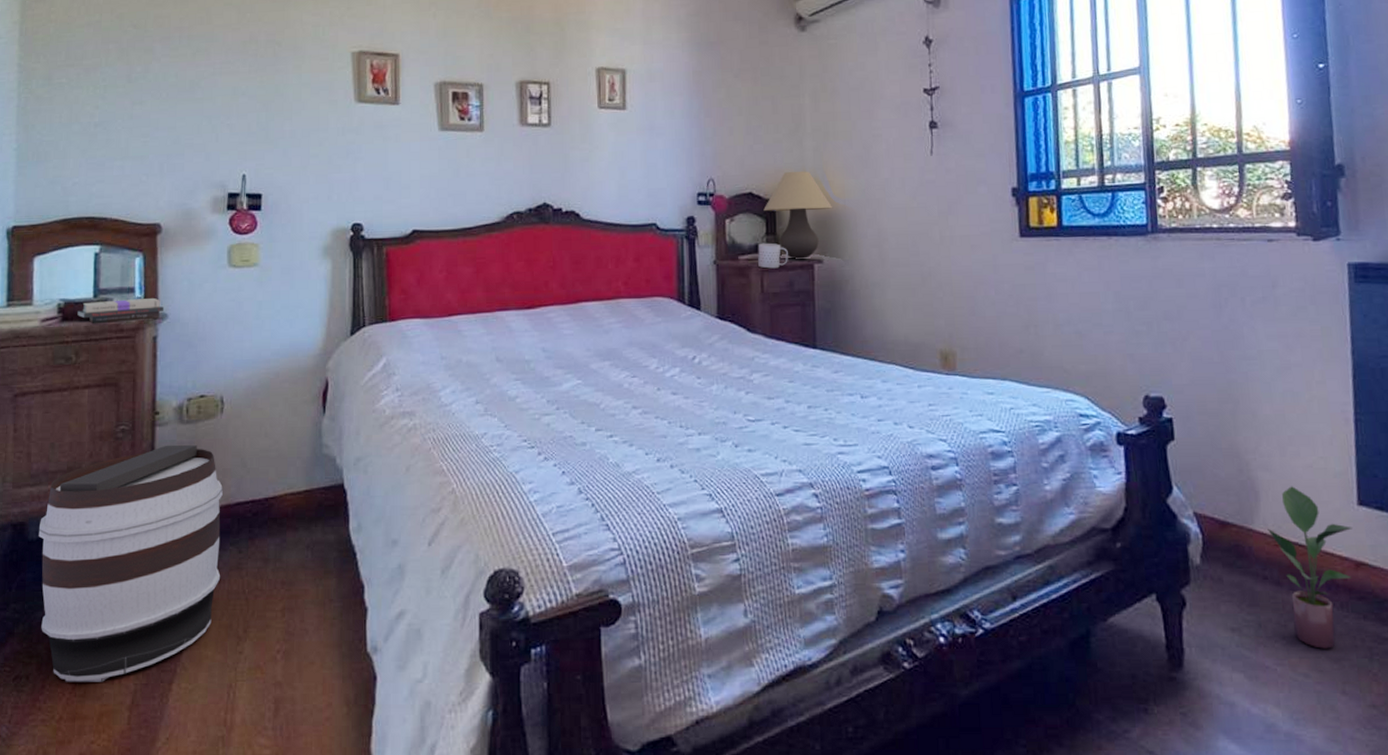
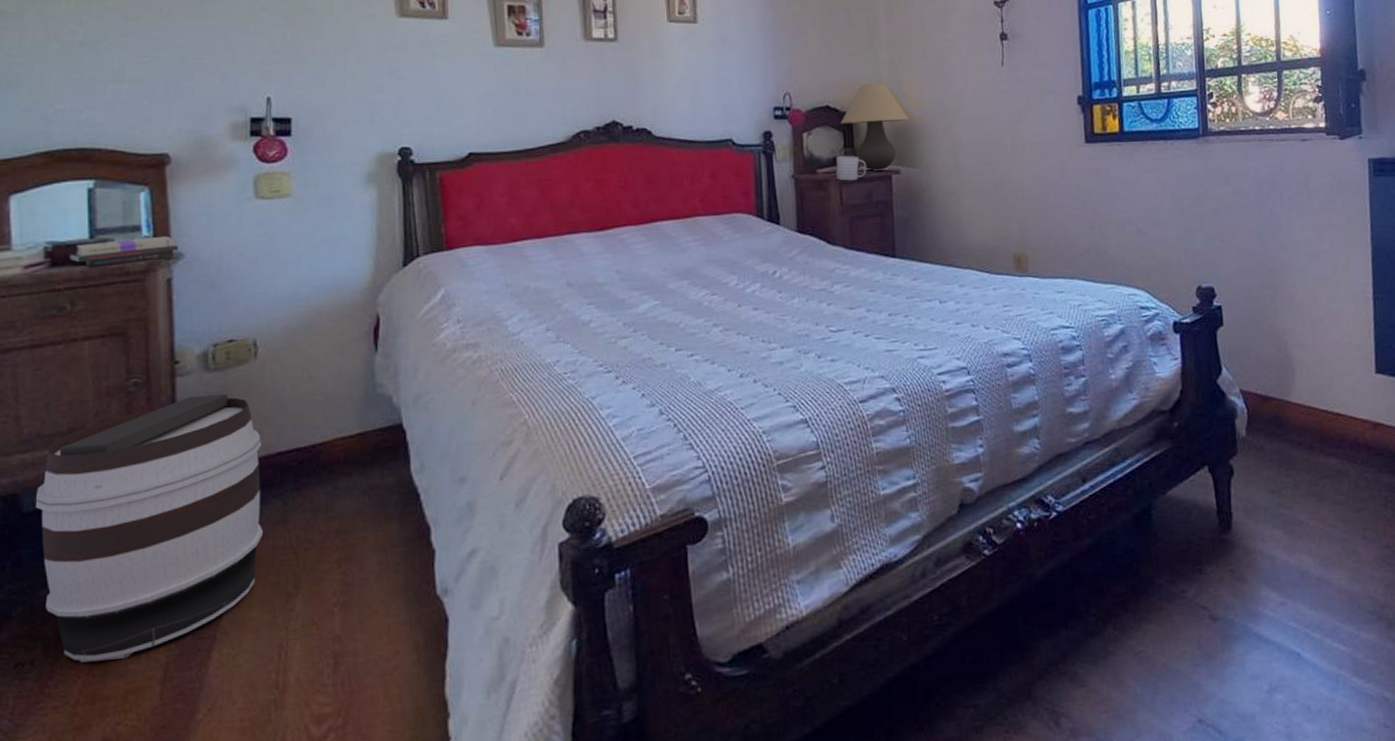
potted plant: present [1267,486,1352,649] -> none [1302,360,1371,502]

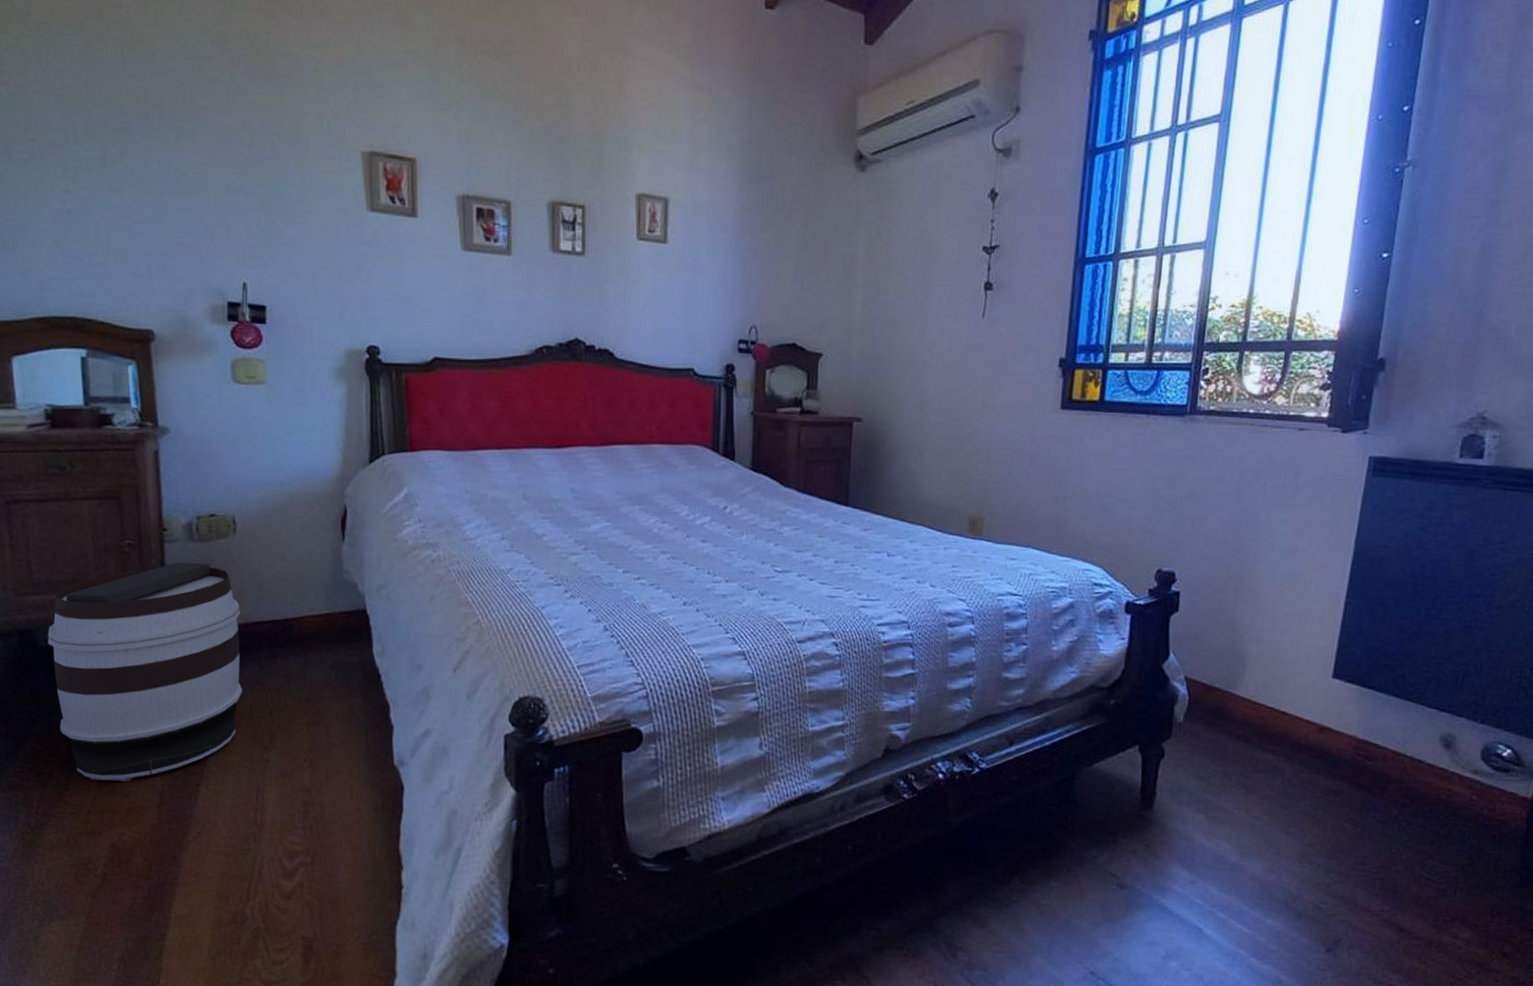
books: present [70,235,179,269] -> none [68,409,165,434]
mug: present [835,155,866,181] -> none [795,397,828,424]
table lamp: present [841,83,909,171] -> none [806,324,878,416]

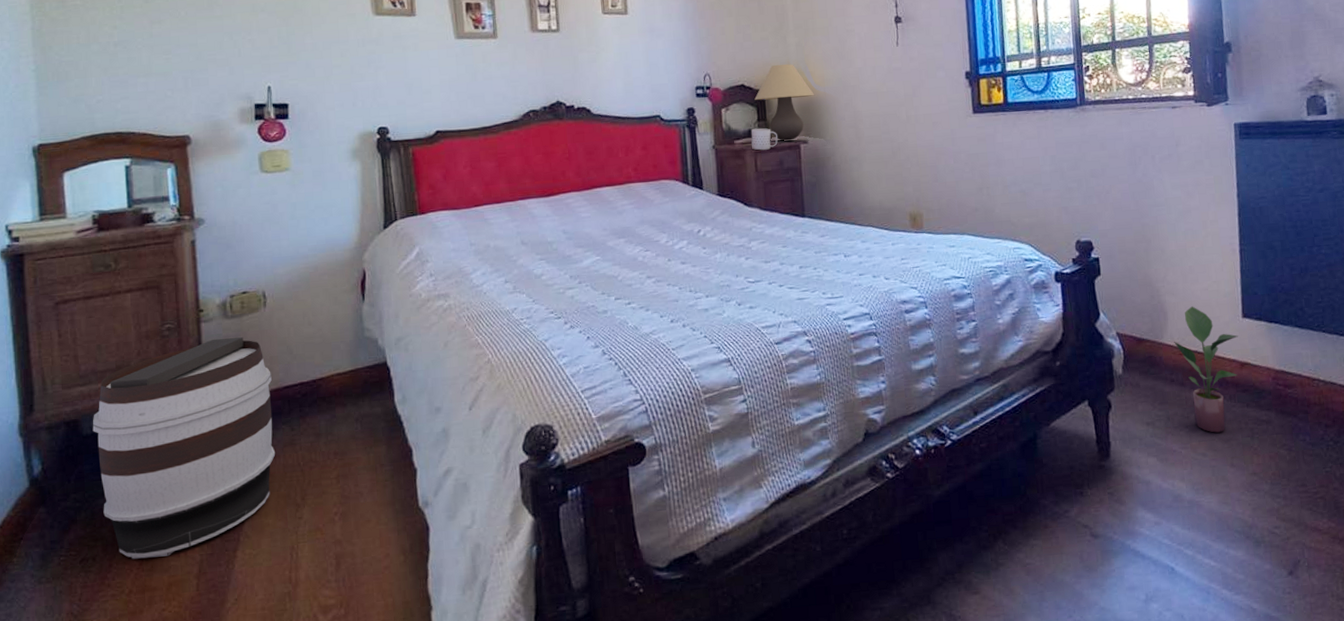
mug: none [795,397,828,424] -> present [751,128,778,151]
table lamp: none [806,324,878,416] -> present [754,64,815,141]
potted plant: none [1248,658,1323,797] -> present [1174,306,1238,433]

